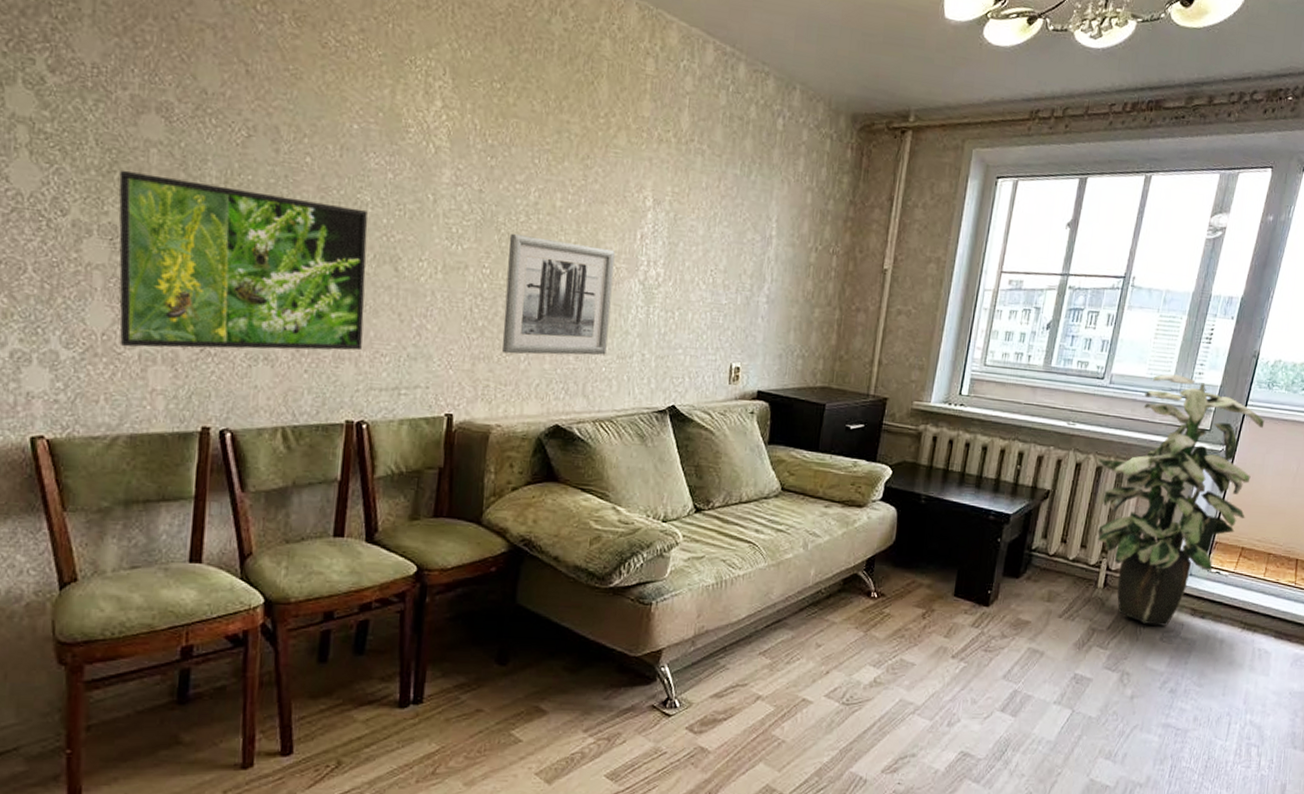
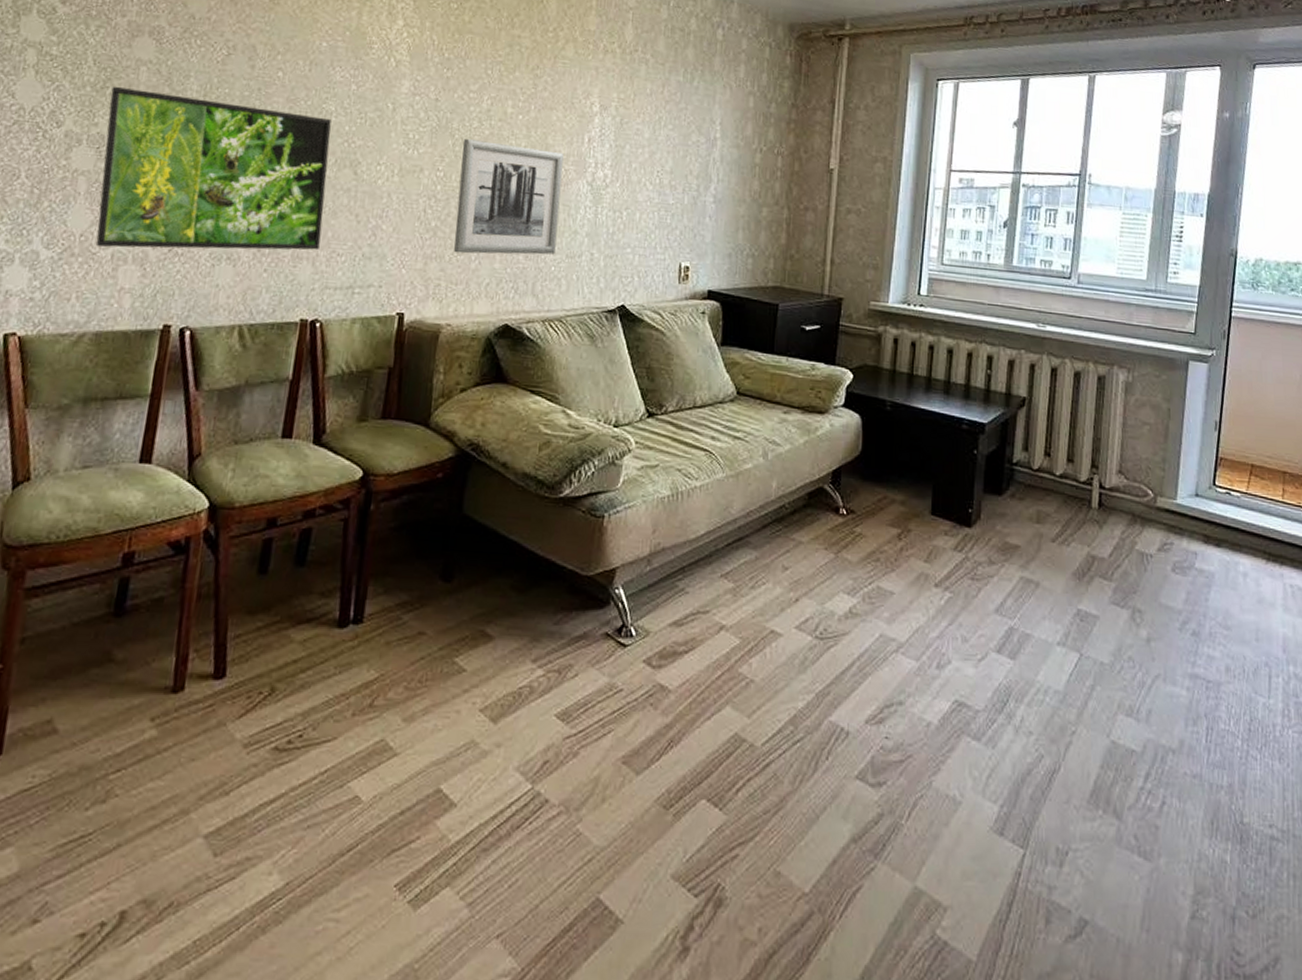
indoor plant: present [1096,374,1265,626] -> none [1072,273,1255,555]

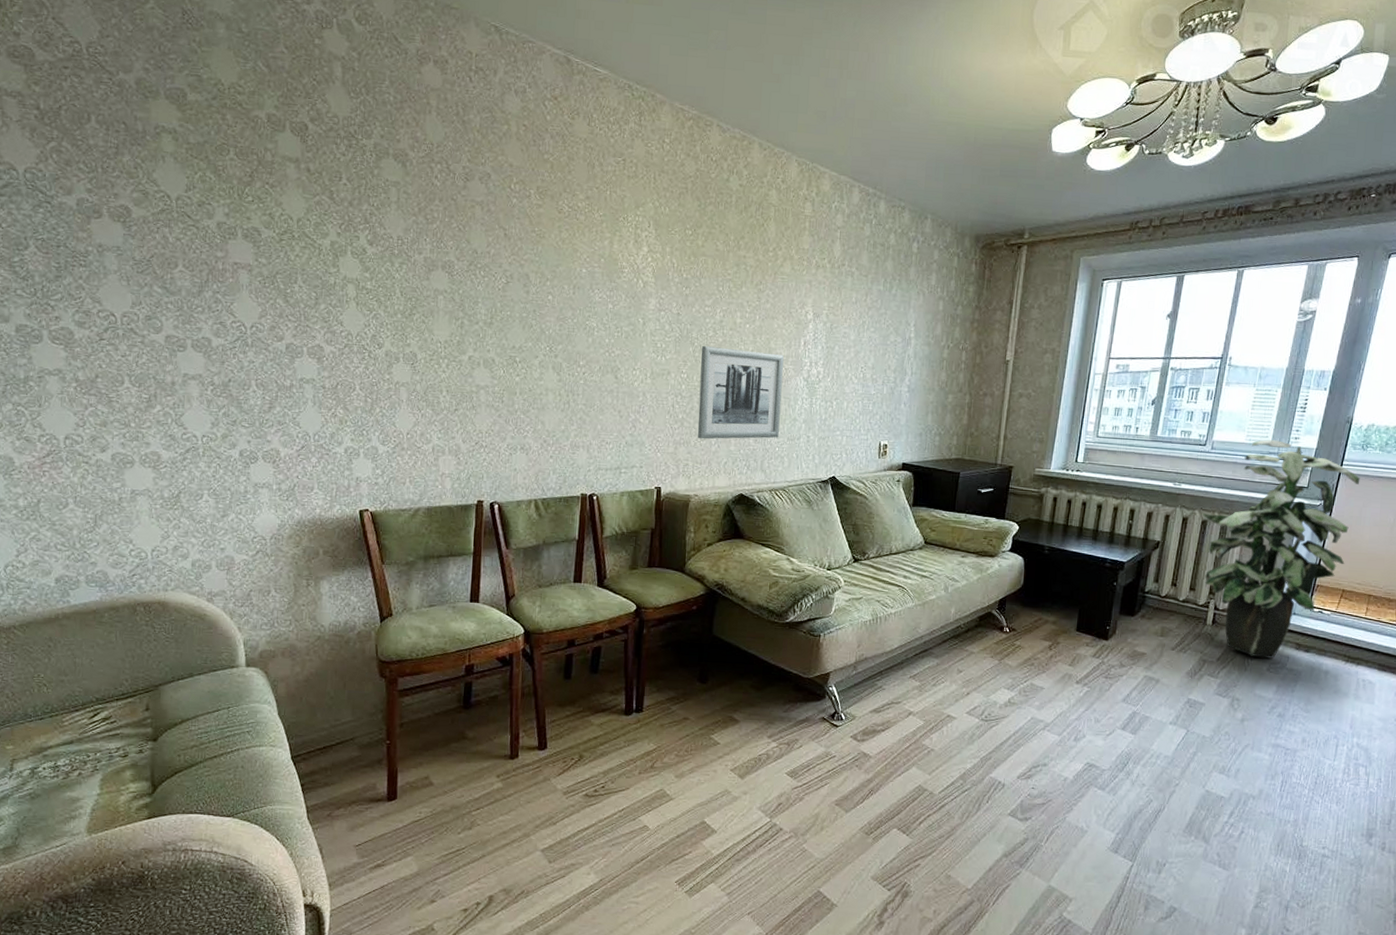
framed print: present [95,86,331,251] -> none [417,312,595,443]
indoor plant: none [1072,273,1255,555] -> present [1201,439,1360,658]

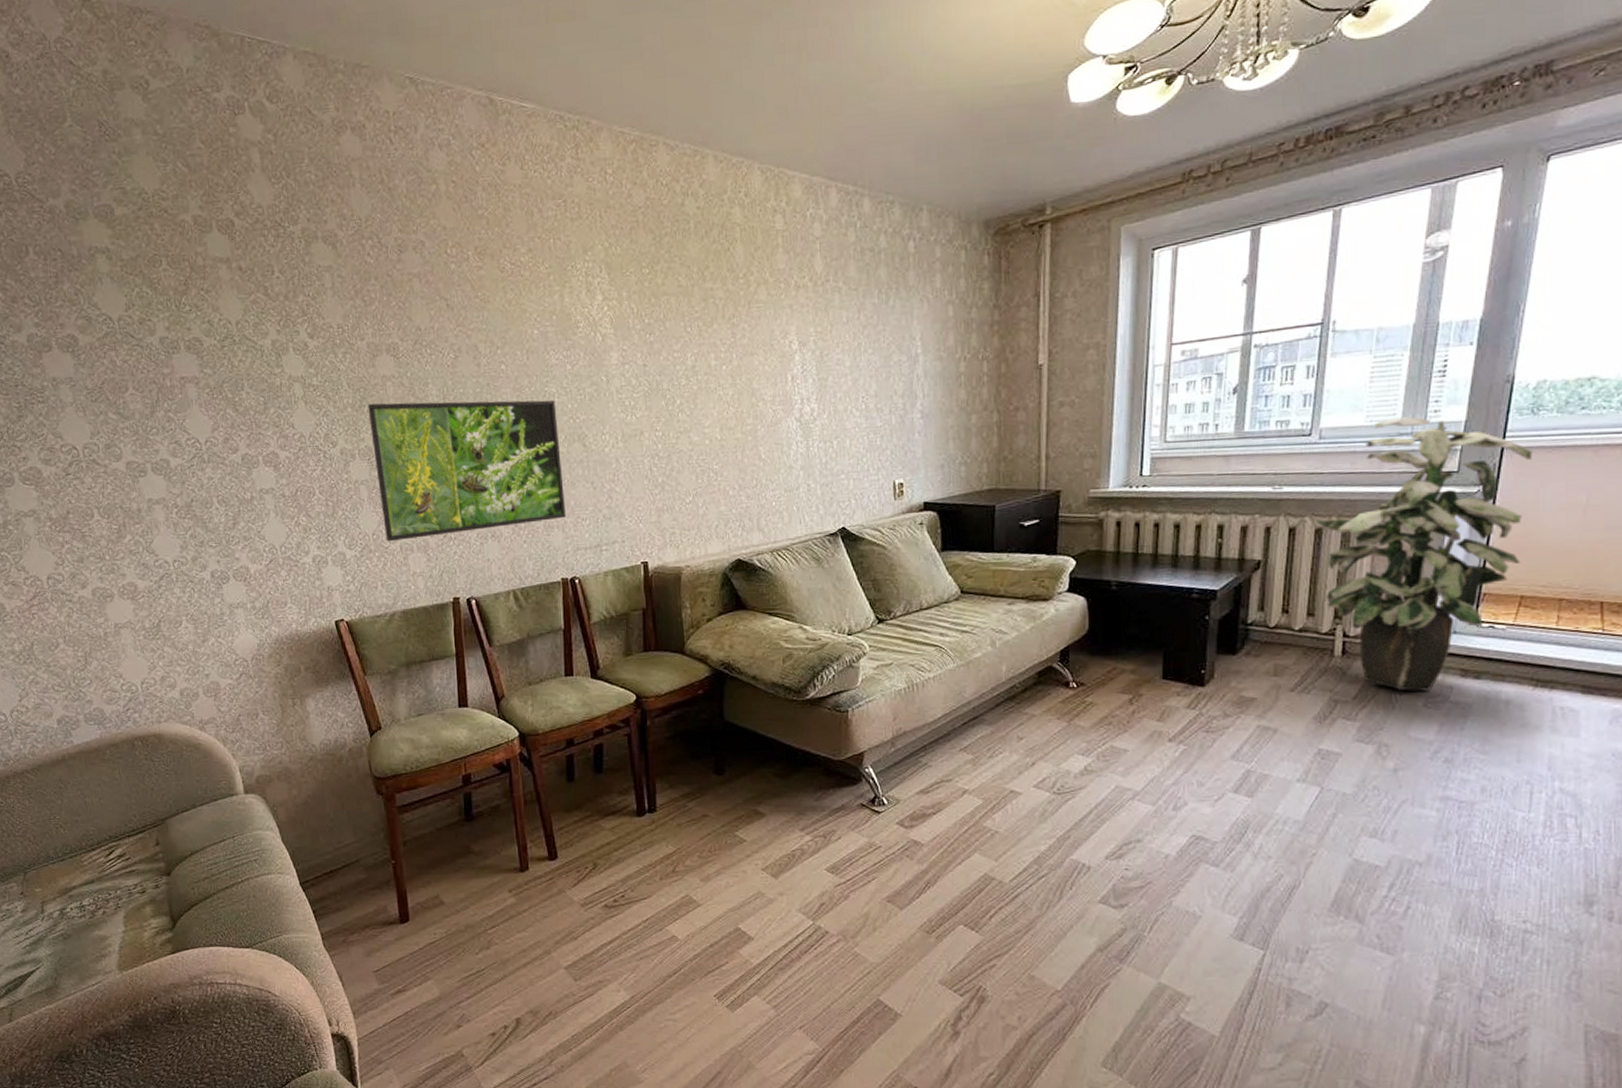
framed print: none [417,312,595,443] -> present [368,400,566,542]
wall art: present [697,345,784,440] -> none [674,395,774,503]

